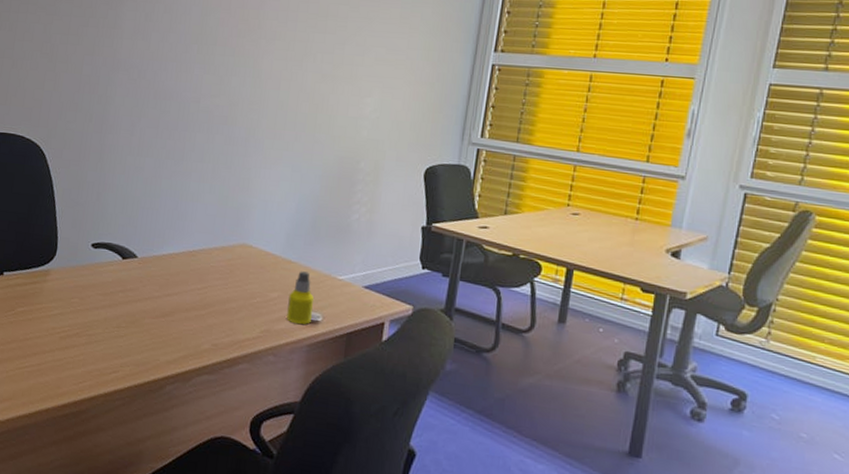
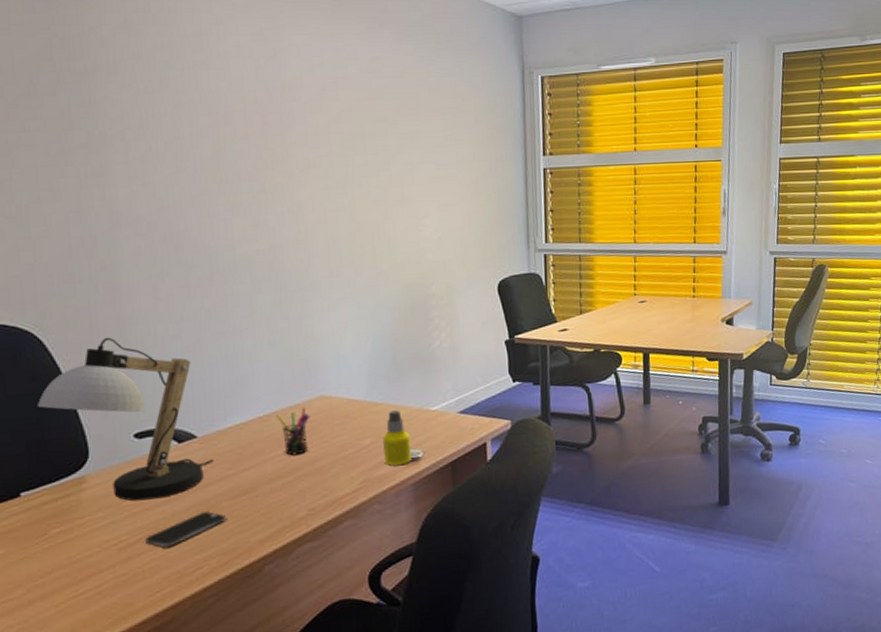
desk lamp: none [30,159,146,303] -> present [36,337,214,501]
smartphone: none [81,323,146,347] -> present [145,511,227,548]
pen holder: none [203,250,231,293] -> present [276,407,310,456]

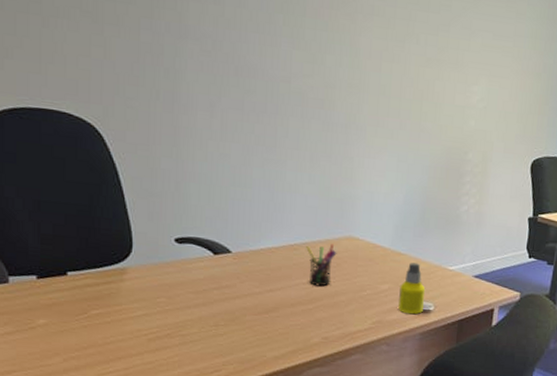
desk lamp: present [36,337,214,501] -> none [90,143,244,302]
smartphone: present [145,511,227,548] -> none [173,321,249,347]

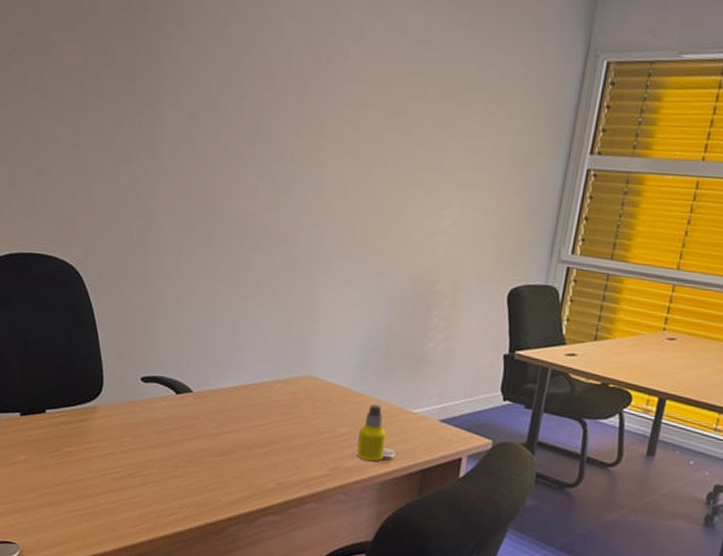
pen holder: present [306,243,337,287] -> none [264,383,295,429]

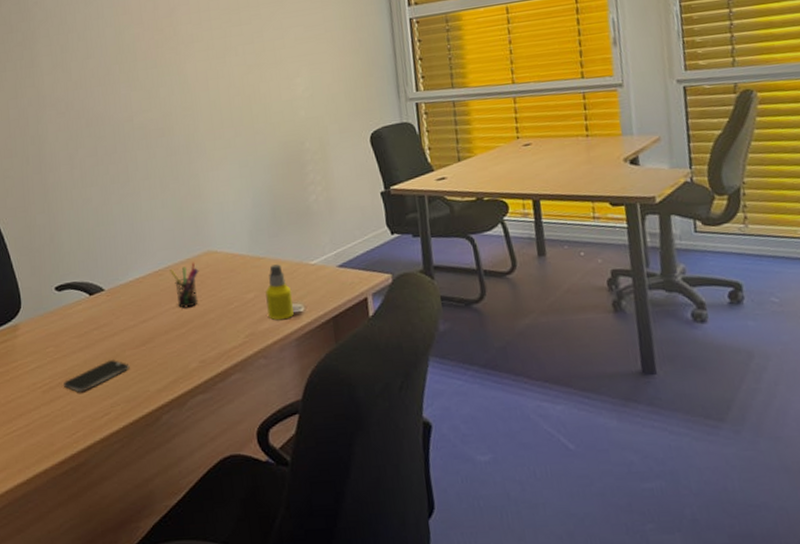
smartphone: none [135,462,206,488] -> present [64,360,130,393]
pen holder: none [264,383,295,429] -> present [170,262,199,308]

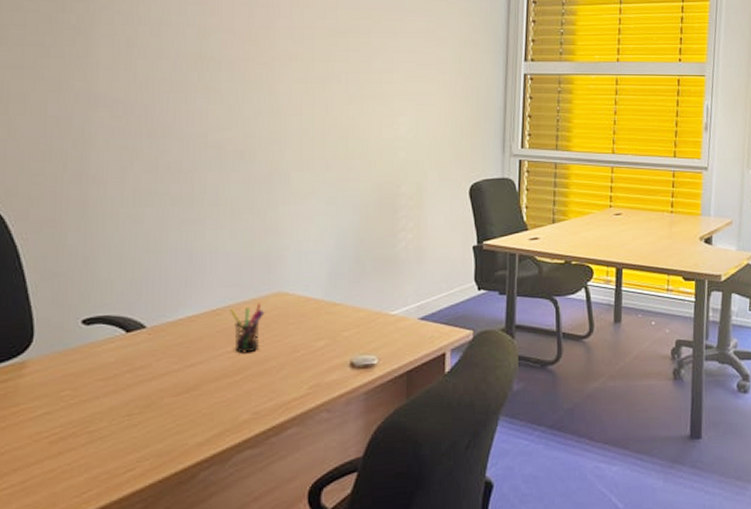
smartphone: present [64,360,130,393] -> none [79,408,167,445]
bottle: present [265,264,294,321] -> none [338,312,367,372]

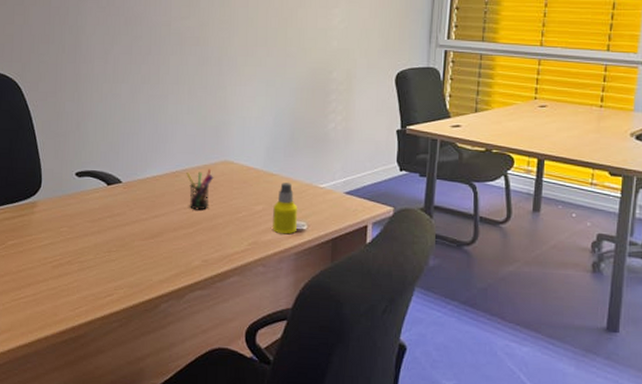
bottle: none [338,312,367,372] -> present [273,182,298,235]

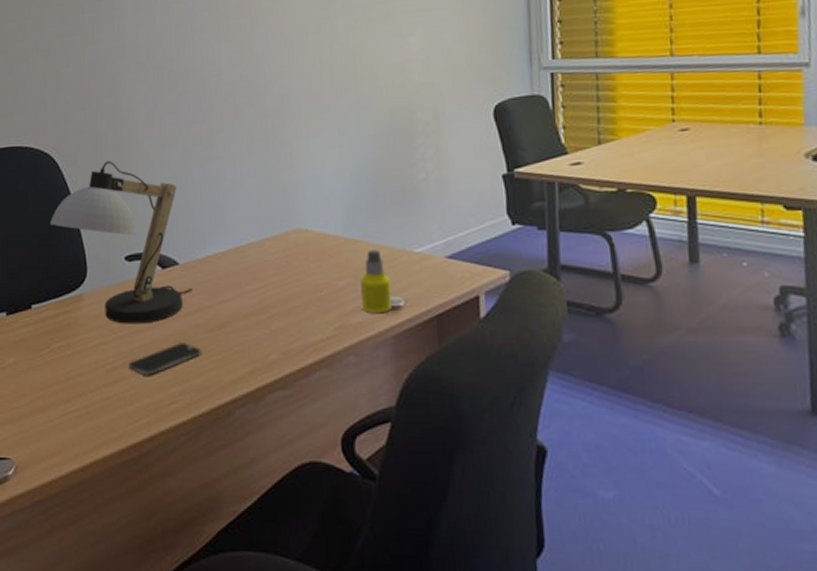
desk lamp: none [10,90,133,230] -> present [49,160,193,324]
smartphone: none [73,247,137,273] -> present [129,343,202,376]
pen holder: present [186,168,214,210] -> none [253,240,286,291]

